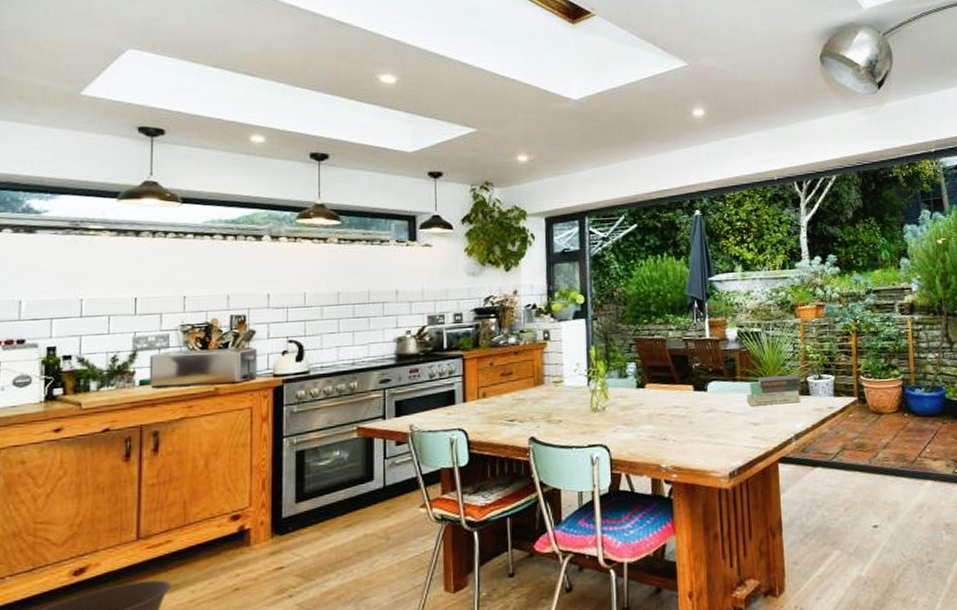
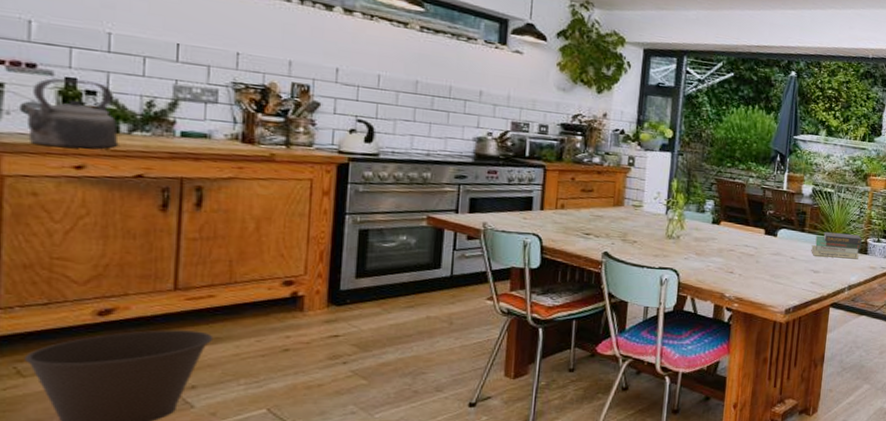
kettle: none [12,347,89,415] -> present [20,78,119,150]
toaster: present [149,347,258,389] -> none [192,106,321,155]

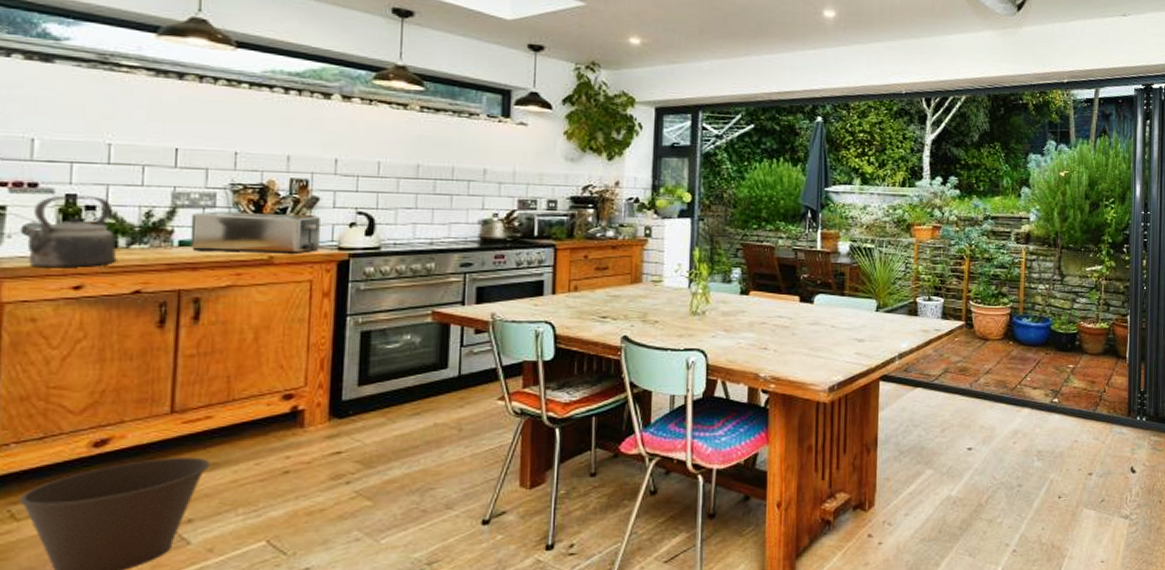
toaster: none [192,106,321,155] -> present [190,211,321,255]
books: present [811,231,862,259] -> none [853,293,911,323]

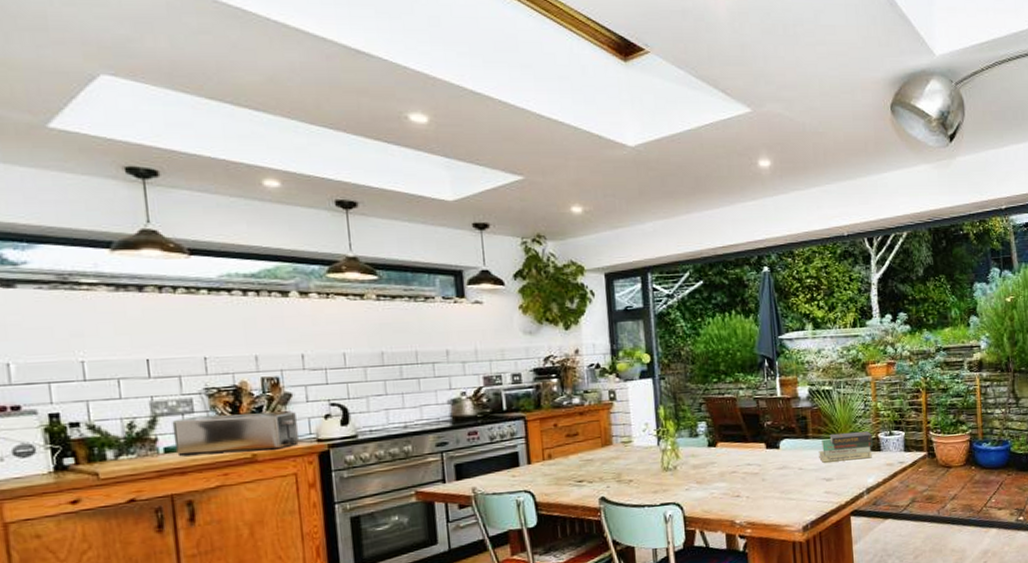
kettle: present [21,195,117,268] -> none [12,413,108,487]
books: none [853,293,911,323] -> present [819,430,874,463]

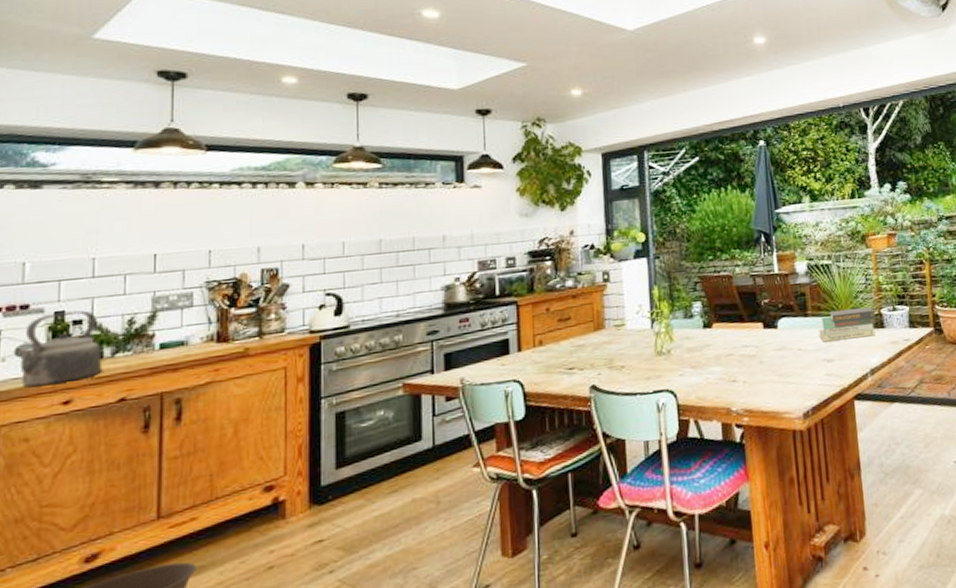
kettle: none [12,413,108,487] -> present [15,310,103,387]
toaster: present [172,411,300,457] -> none [170,302,293,353]

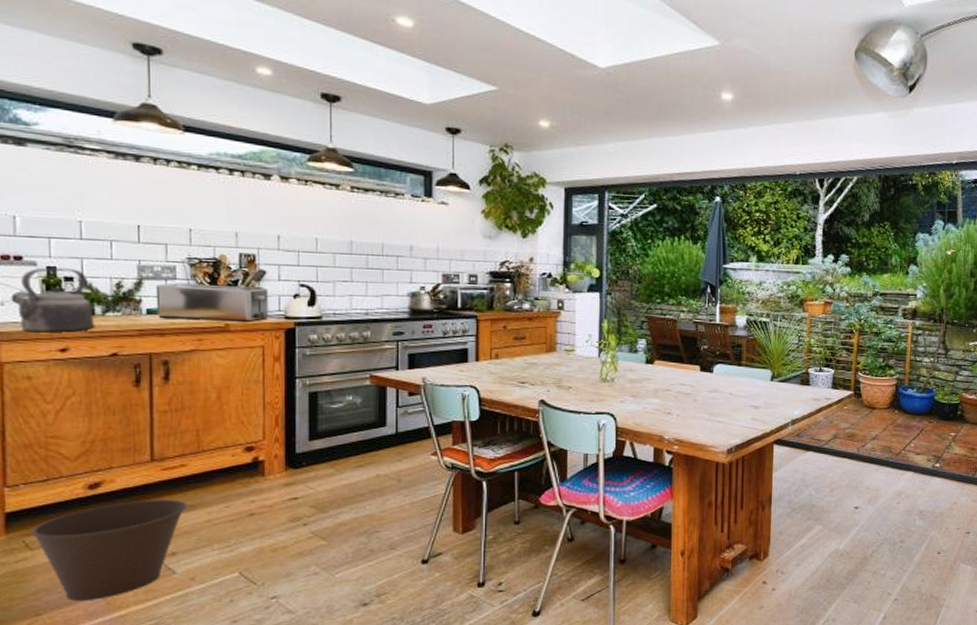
toaster: none [170,302,293,353] -> present [156,283,270,323]
books: present [819,306,877,342] -> none [750,364,803,391]

